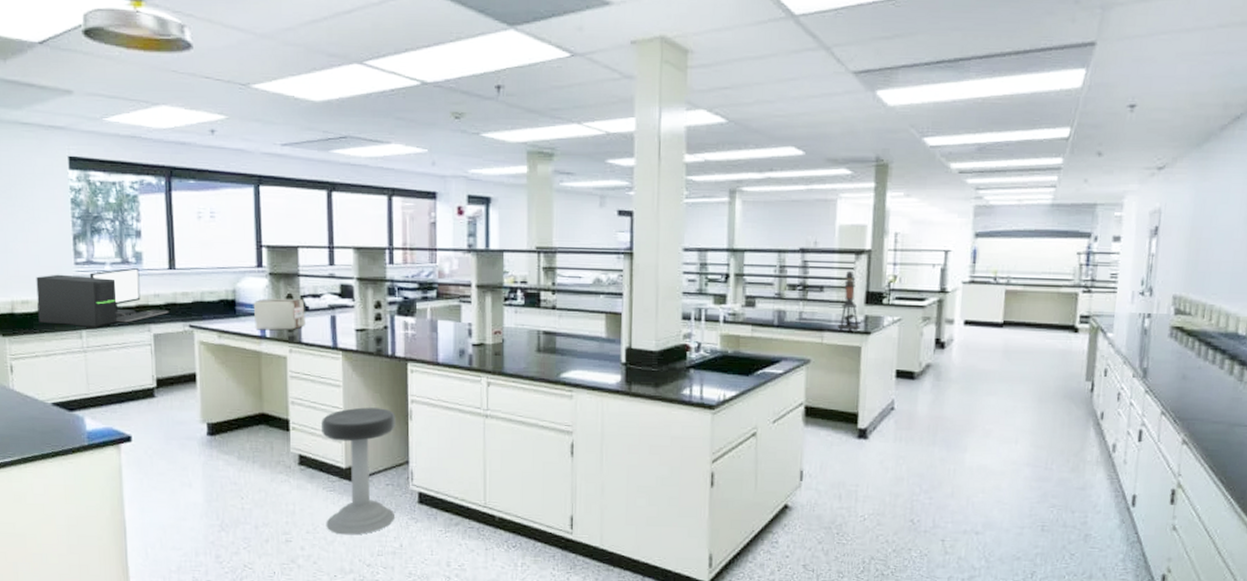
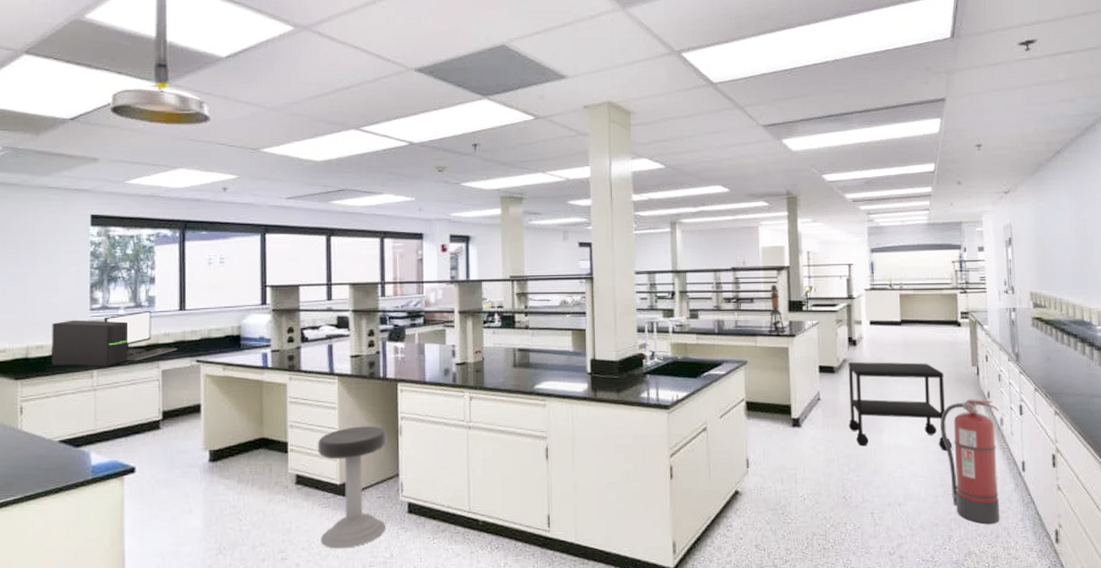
box: present [253,298,305,331] -> none [256,331,305,361]
utility cart: none [925,368,1049,477] -> present [848,362,952,451]
fire extinguisher: none [1036,419,1112,563] -> present [940,399,1000,524]

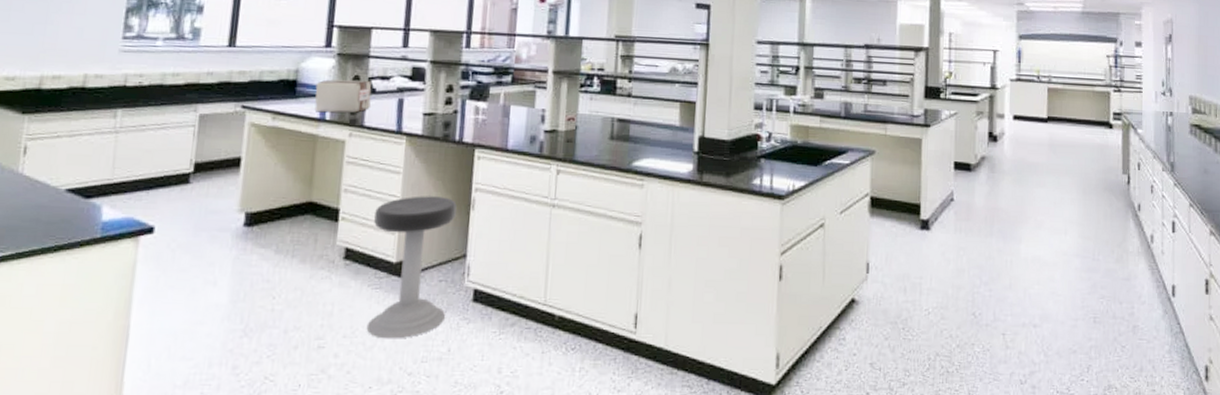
desktop computer: present [51,310,178,367] -> none [68,43,221,106]
box: none [256,331,305,361] -> present [314,79,372,113]
microscope: present [767,284,786,336] -> none [899,66,921,125]
utility cart: present [848,362,952,451] -> none [983,160,1096,268]
fire extinguisher: present [940,399,1000,524] -> none [1084,211,1149,355]

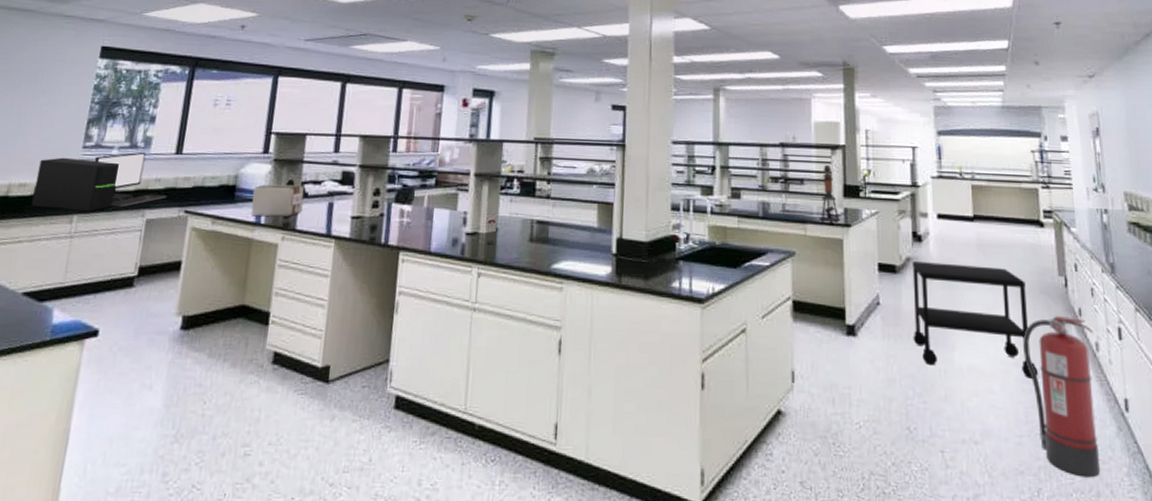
desktop computer: none [68,43,221,106] -> present [31,151,167,212]
stool: present [366,196,457,339] -> none [291,299,381,448]
microscope: none [899,66,921,125] -> present [819,164,841,225]
utility cart: none [983,160,1096,268] -> present [912,261,1038,379]
fire extinguisher: none [1084,211,1149,355] -> present [1023,316,1101,478]

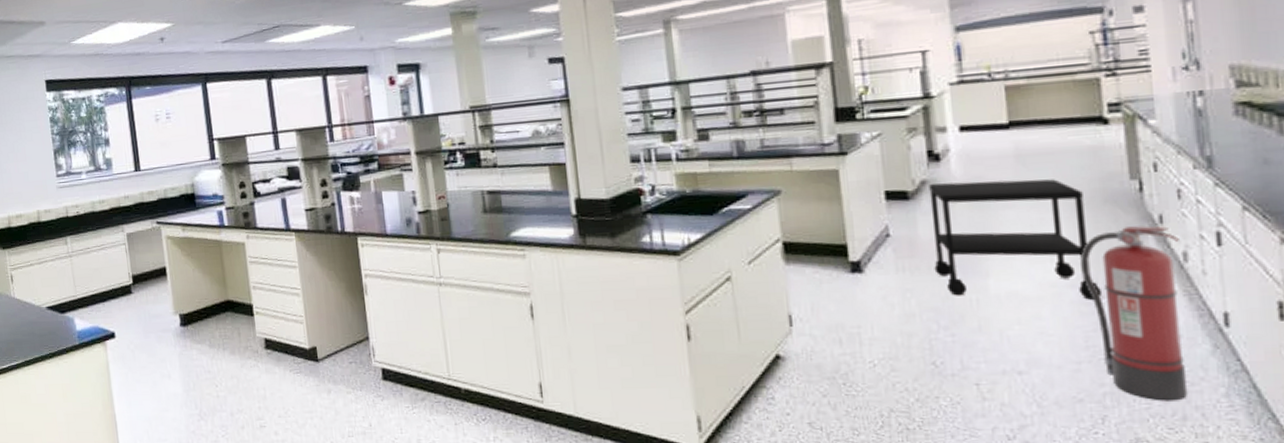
desktop computer: present [31,151,167,212] -> none [26,173,138,234]
box: present [251,184,304,217] -> none [210,185,259,220]
microscope: present [819,164,841,225] -> none [806,87,834,156]

